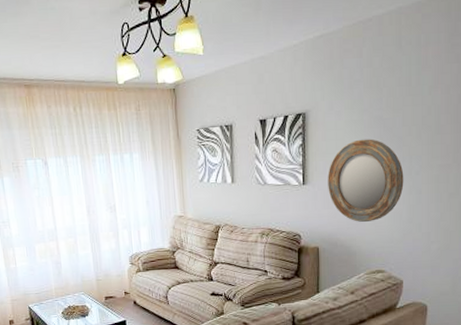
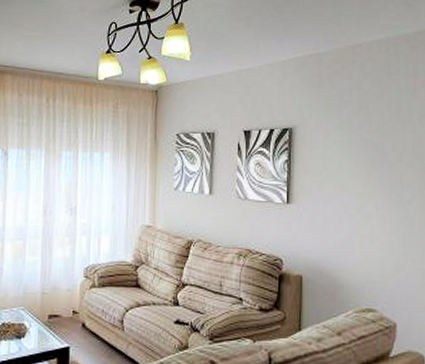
home mirror: present [328,139,404,223] -> none [314,161,396,252]

